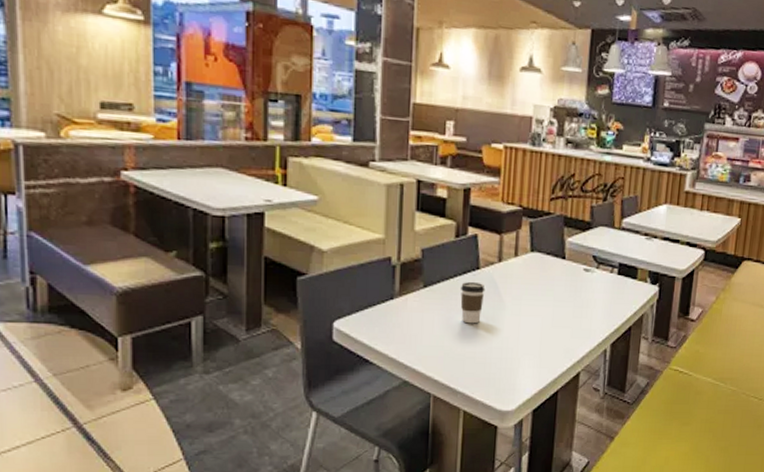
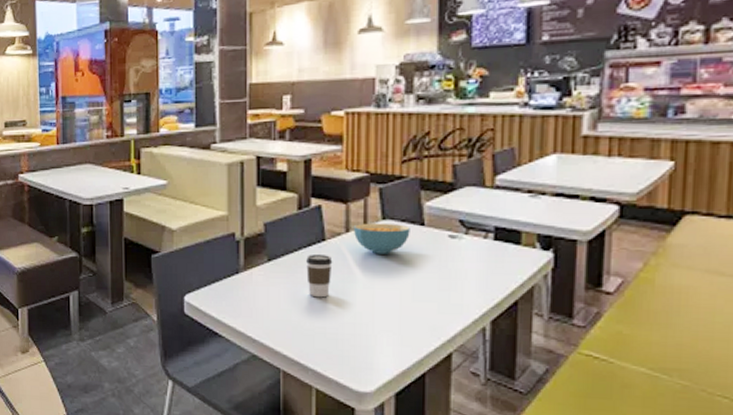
cereal bowl: none [505,254,554,284] -> present [353,223,410,254]

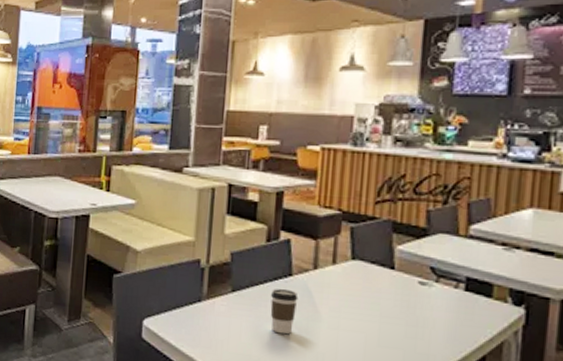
cereal bowl: present [353,223,410,254] -> none [321,261,380,296]

